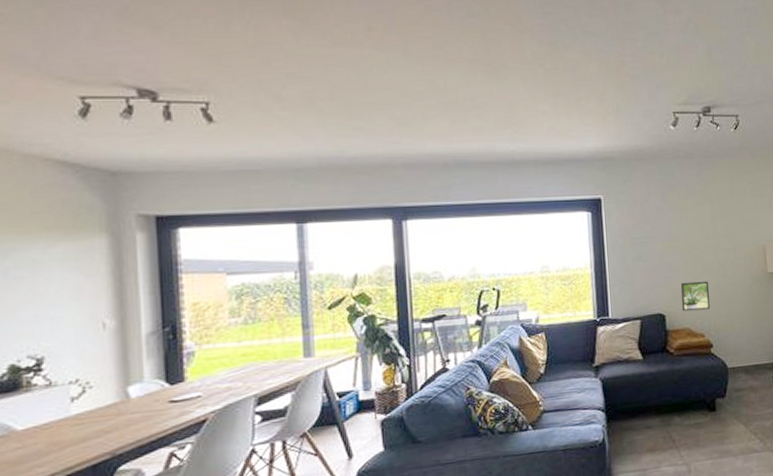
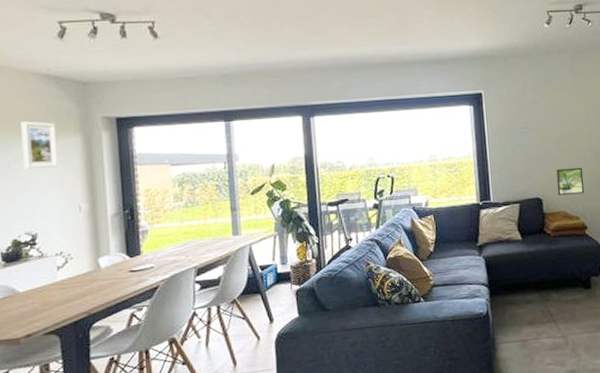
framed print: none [24,218,75,277] -> present [21,121,58,169]

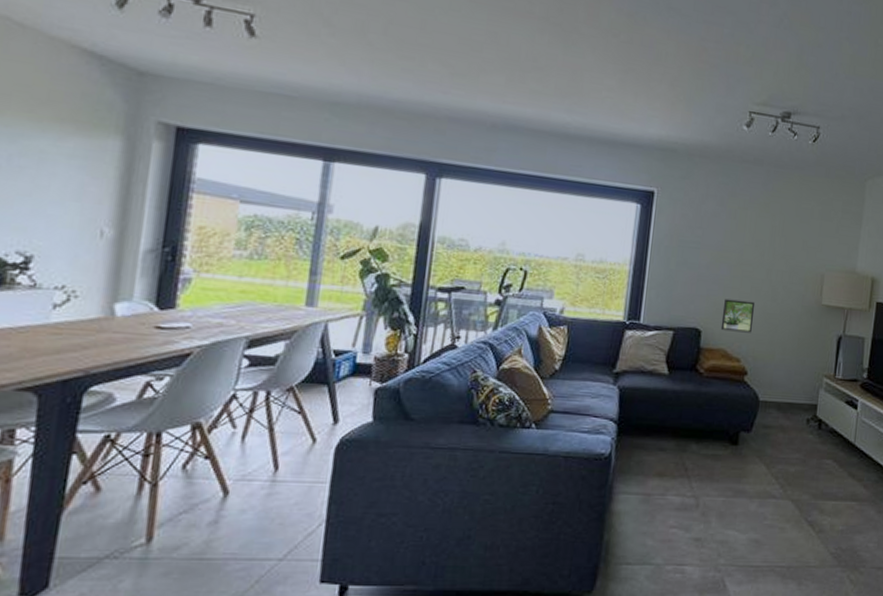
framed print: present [21,121,58,169] -> none [32,104,89,175]

